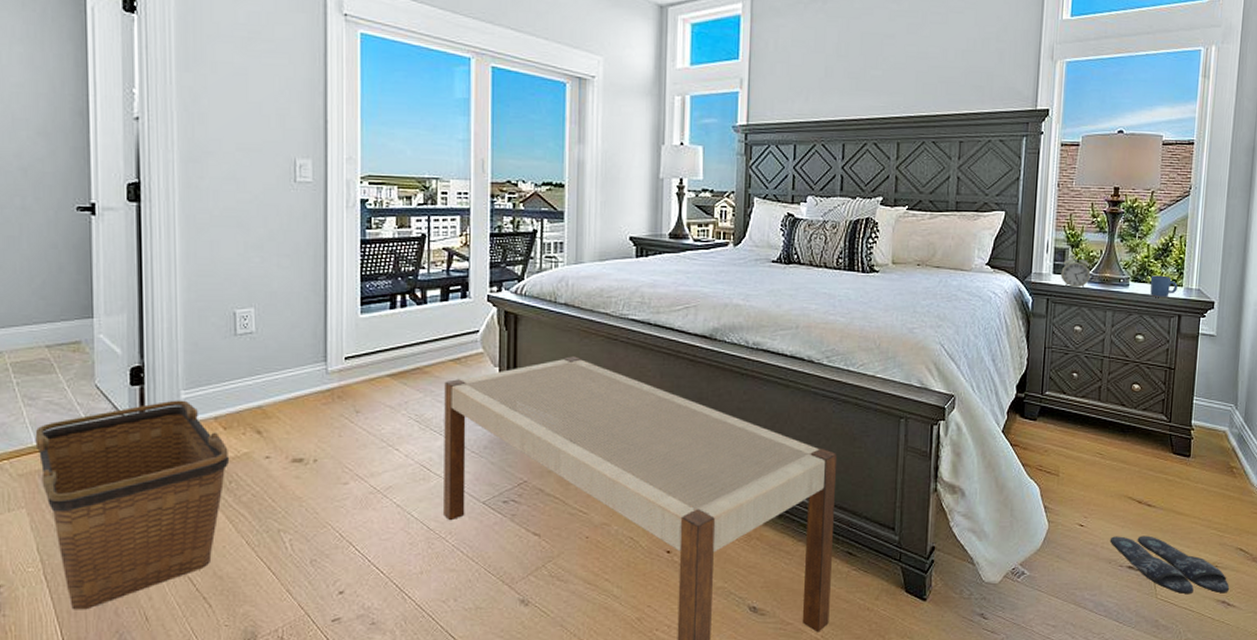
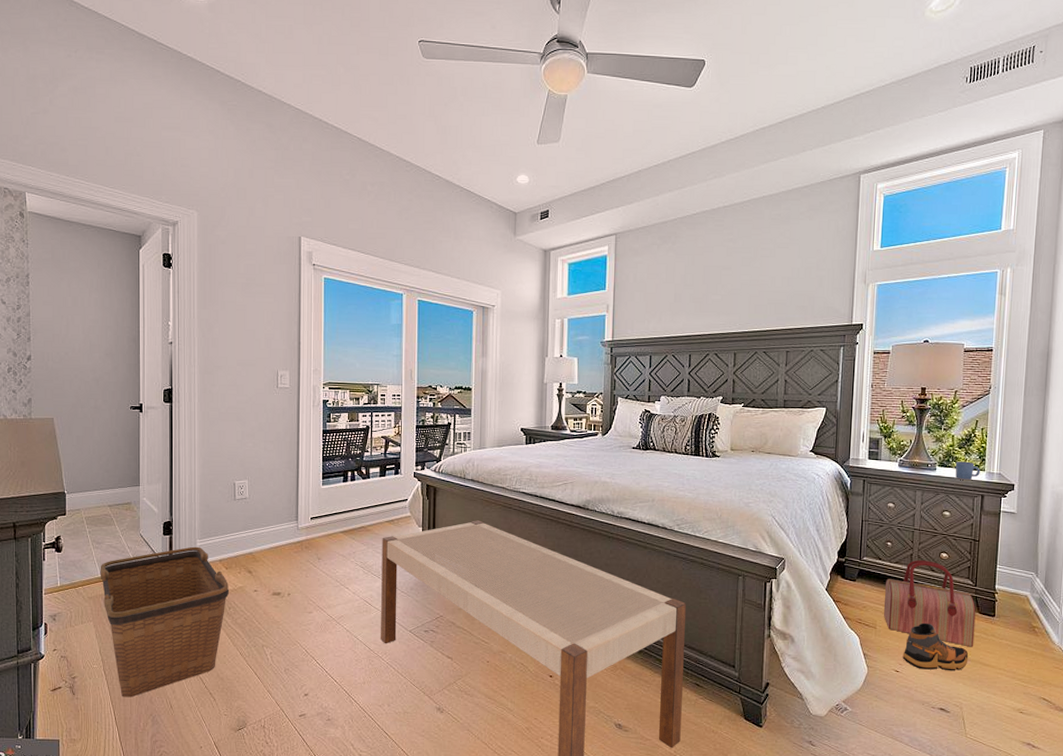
alarm clock: present [1061,254,1091,289] -> none [875,443,902,472]
handbag: none [1067,394,1170,494] -> present [883,560,976,647]
athletic shoe: none [1088,467,1161,522] -> present [902,622,969,670]
slippers: present [1111,535,1229,594] -> none [923,682,1034,737]

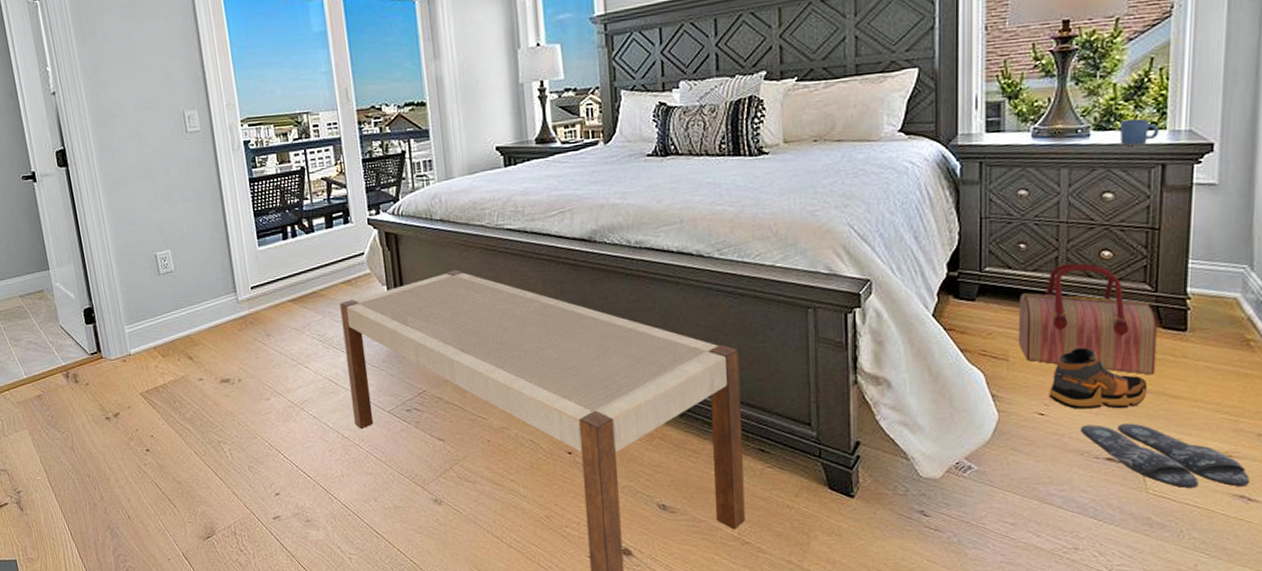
bicycle basket: present [100,546,230,698] -> none [23,334,172,510]
slippers: none [923,682,1034,737] -> present [1081,423,1249,488]

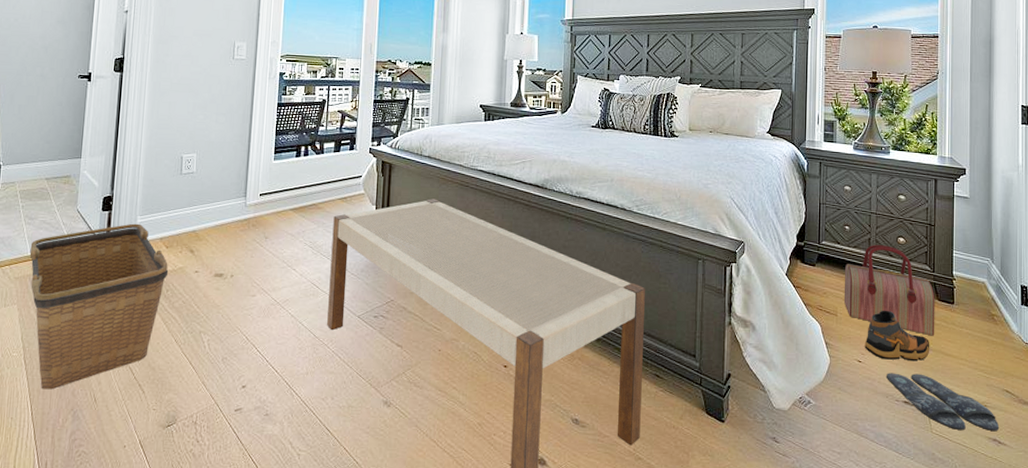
bicycle basket: none [23,334,172,510] -> present [29,223,169,390]
mug: present [1119,118,1159,147] -> none [908,145,932,165]

